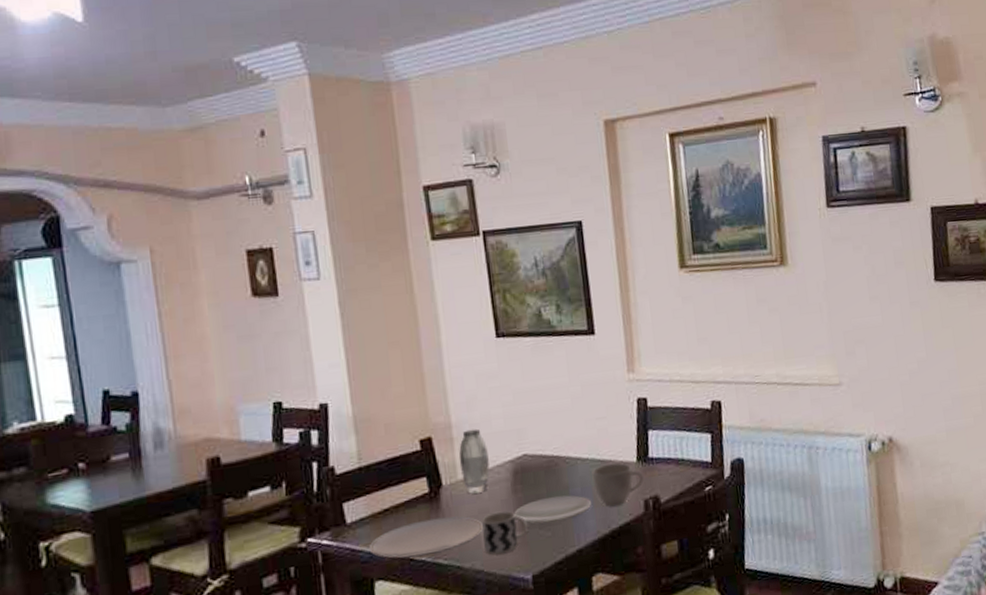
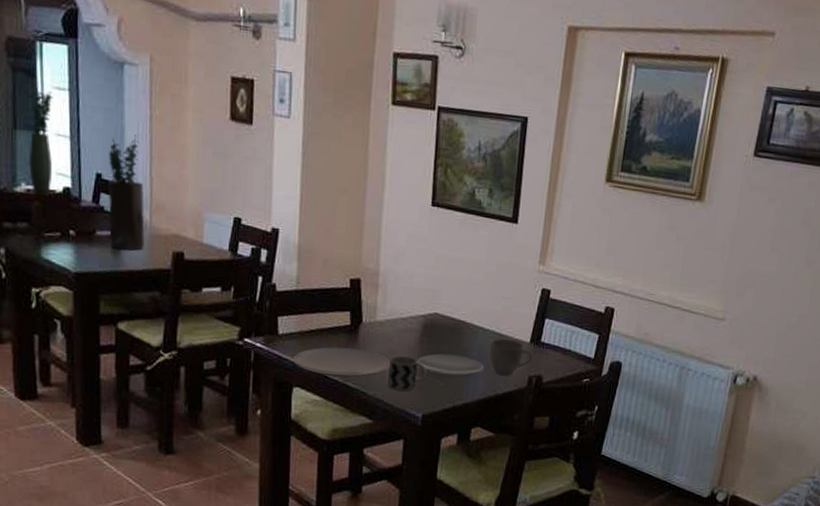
vase: none [15,310,51,433] -> present [29,86,53,197]
vase: none [115,337,171,473] -> present [108,135,145,251]
vase: present [459,428,490,494] -> none [379,280,406,336]

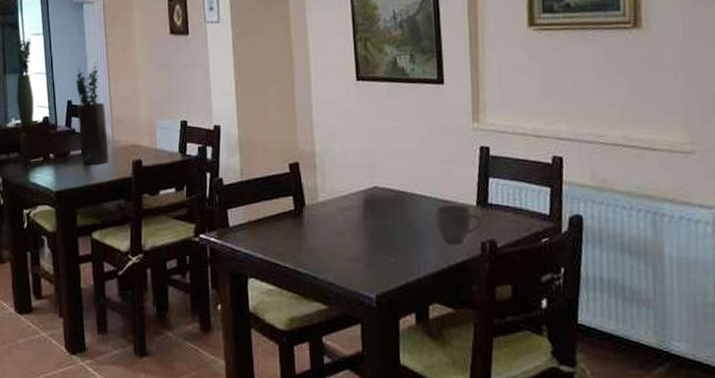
plate: present [293,346,391,378] -> none [245,232,338,264]
cup: present [387,356,426,391] -> none [336,235,374,272]
plate: present [417,353,485,377] -> none [363,227,433,250]

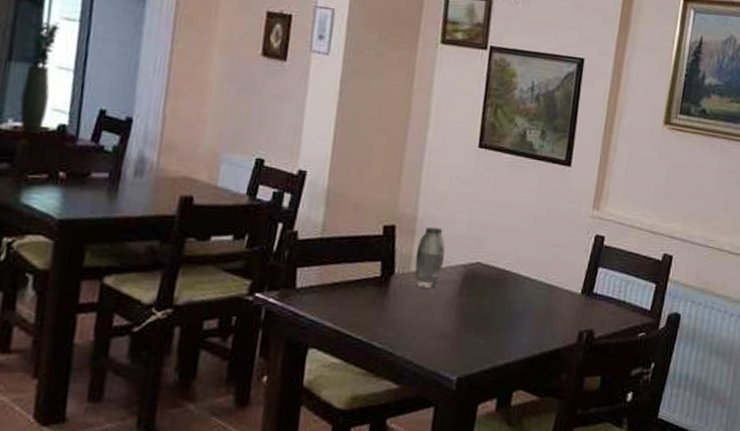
vase: present [76,62,109,166] -> none [107,69,156,195]
vase: none [320,159,345,216] -> present [415,226,446,289]
cup: present [434,204,482,244] -> none [535,289,584,331]

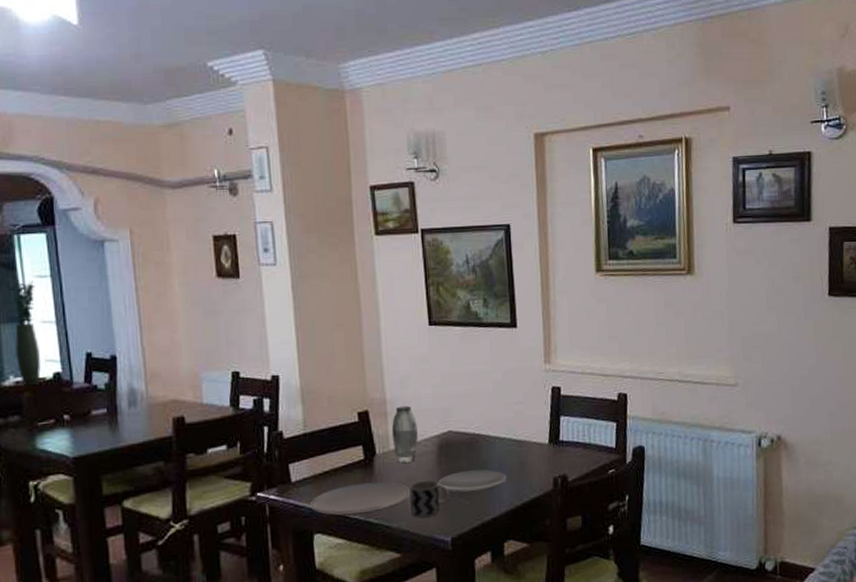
plate: none [310,301,424,336] -> present [310,481,411,517]
cup: none [419,310,465,351] -> present [409,480,449,518]
plate: none [454,307,530,333] -> present [437,469,507,493]

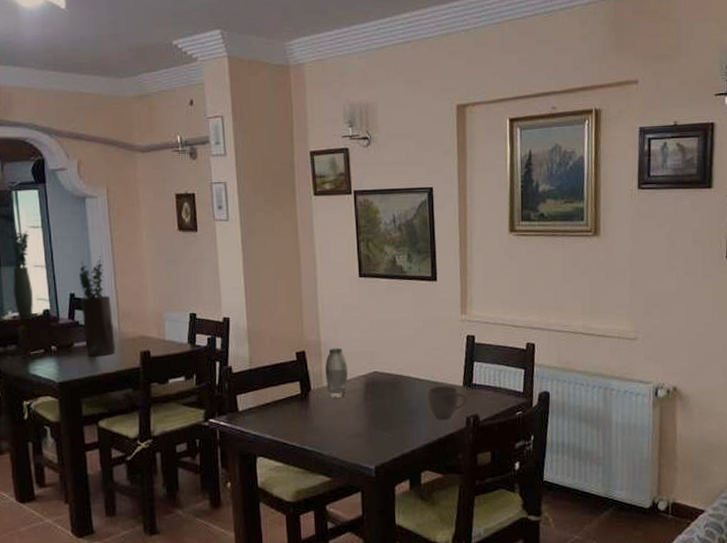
vase: none [97,308,143,427] -> present [79,256,116,357]
plate: present [310,481,411,517] -> none [254,414,341,443]
cup: present [409,480,449,518] -> none [339,415,374,447]
plate: present [437,469,507,493] -> none [364,406,425,427]
cup: none [508,443,554,482] -> present [427,385,467,420]

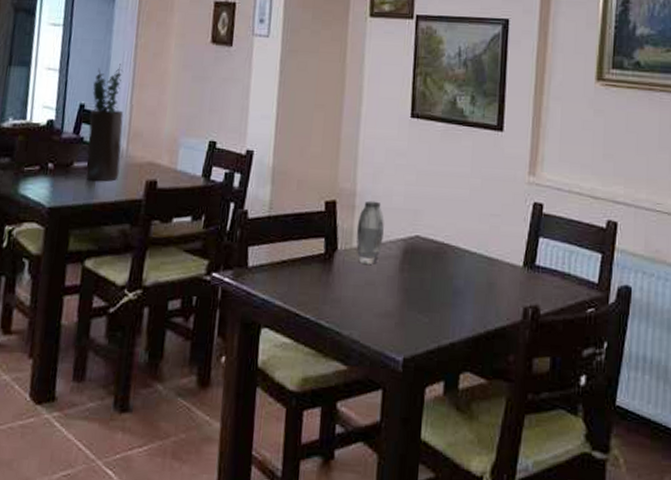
vase: present [12,228,34,321] -> none [18,24,48,130]
cup: present [427,385,467,420] -> none [477,262,527,308]

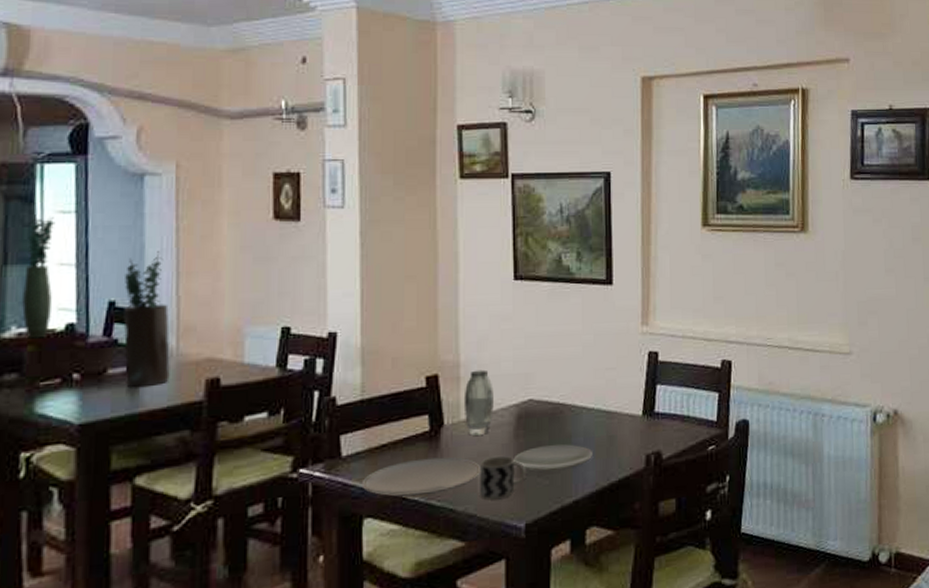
vase: none [18,24,48,130] -> present [22,213,56,339]
plate: none [262,279,368,315] -> present [361,457,482,498]
cup: none [364,287,407,330] -> present [480,456,525,500]
plate: none [397,283,473,310] -> present [513,444,594,471]

